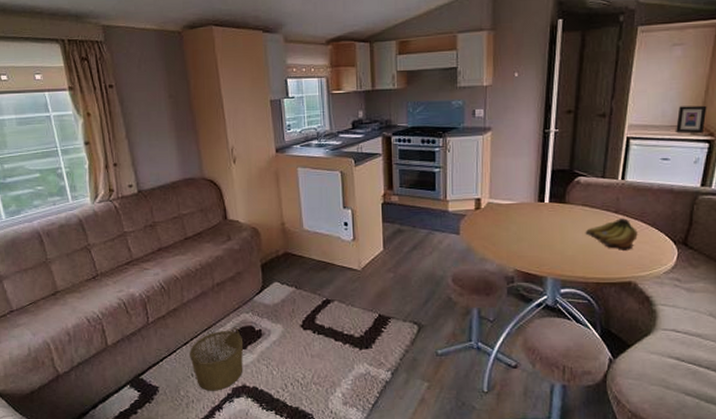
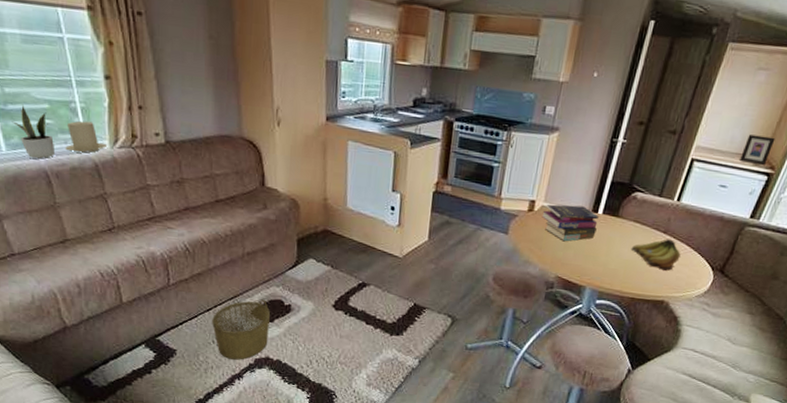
potted plant: none [10,177,46,222] -> present [12,105,56,159]
candle: none [54,183,88,211] -> present [65,121,107,153]
books: none [489,198,546,235] -> present [541,204,599,242]

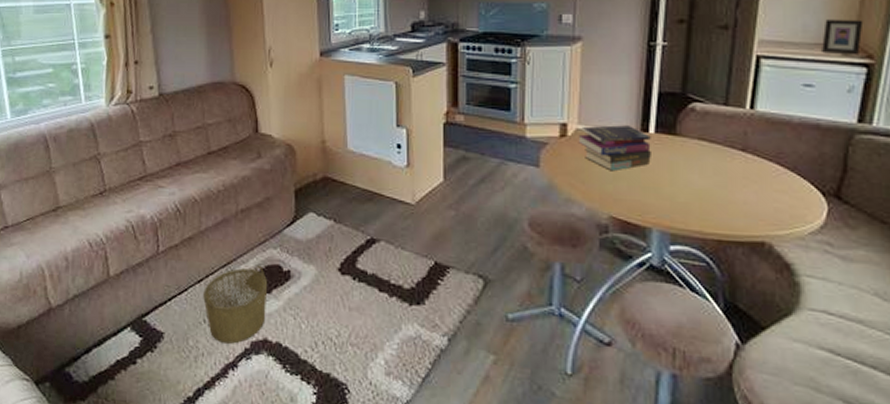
potted plant: present [12,105,56,159] -> none [18,72,55,124]
candle: present [65,121,107,153] -> none [64,81,103,114]
fruit: present [630,239,681,271] -> none [702,158,773,200]

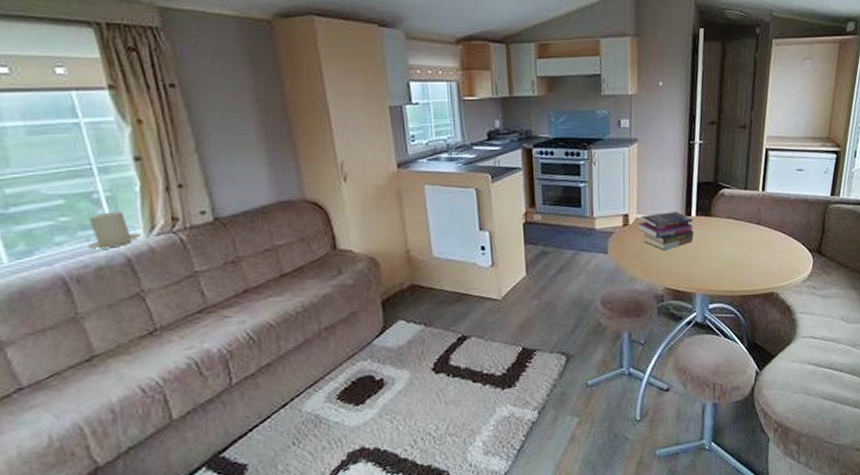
candle: none [64,81,103,114] -> present [87,211,141,250]
basket: present [203,265,268,344] -> none [289,379,361,461]
picture frame: present [822,19,864,54] -> none [808,118,834,145]

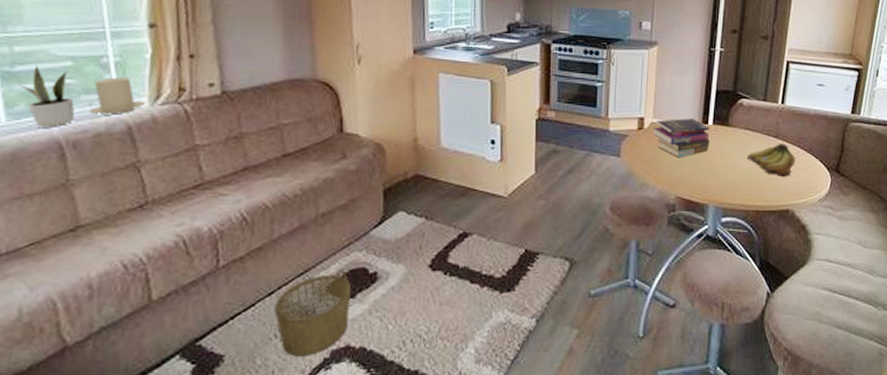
potted plant: none [15,205,75,265] -> present [19,65,75,127]
basket: none [289,379,361,461] -> present [274,270,352,357]
fruit: none [730,229,778,262] -> present [746,143,795,177]

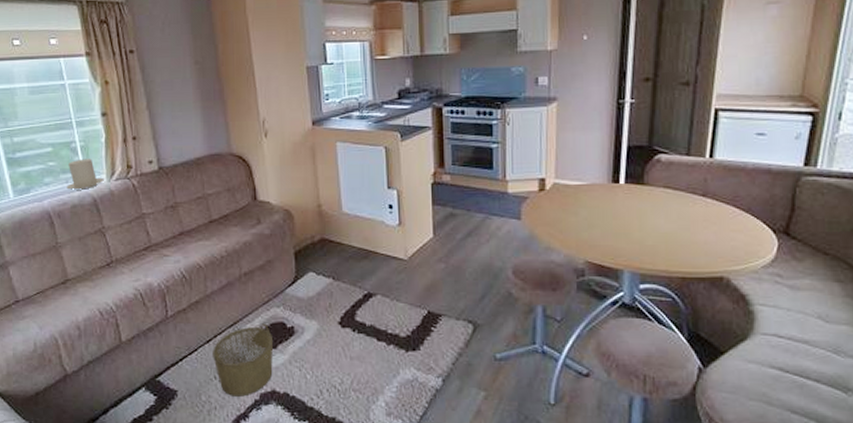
potted plant: present [19,65,75,127] -> none [19,152,58,201]
books: present [652,118,710,158] -> none [555,178,622,220]
fruit: present [746,143,795,177] -> none [667,202,730,240]

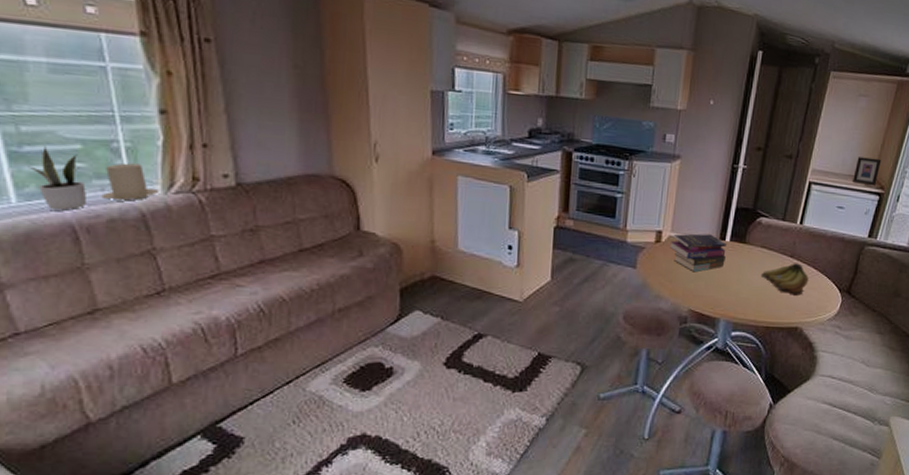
potted plant: none [19,152,58,201] -> present [28,146,88,211]
basket: present [213,323,274,397] -> none [292,363,368,442]
books: none [555,178,622,220] -> present [669,233,727,273]
fruit: none [667,202,730,240] -> present [760,263,809,296]
picture frame: none [773,72,809,105] -> present [853,157,882,185]

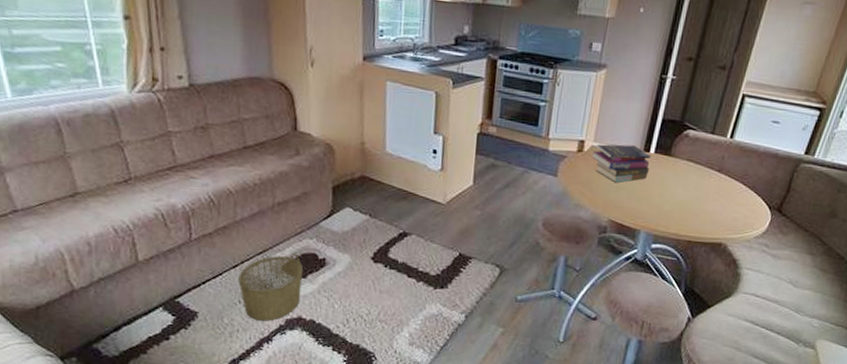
potted plant: present [28,146,88,211] -> none [19,48,67,106]
candle: present [101,163,158,201] -> none [78,64,124,99]
basket: none [292,363,368,442] -> present [238,253,304,321]
fruit: present [760,263,809,296] -> none [685,178,737,211]
picture frame: present [853,157,882,185] -> none [791,69,825,100]

